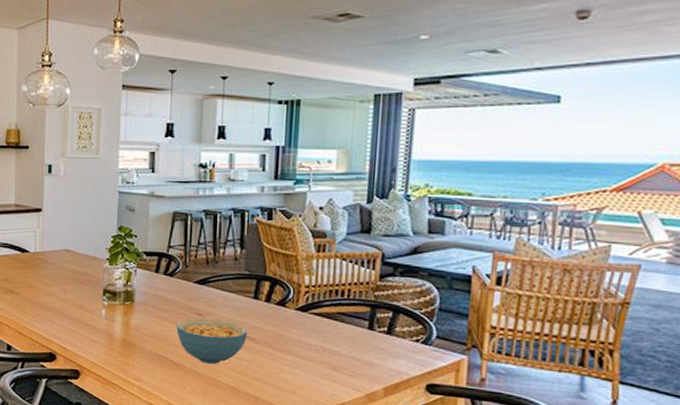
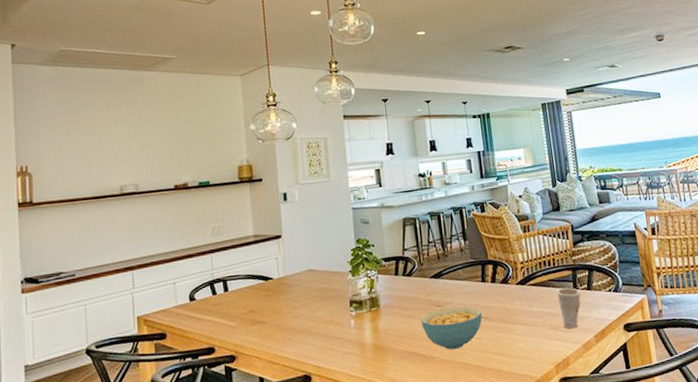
cup: none [345,325,377,374] -> present [556,287,581,329]

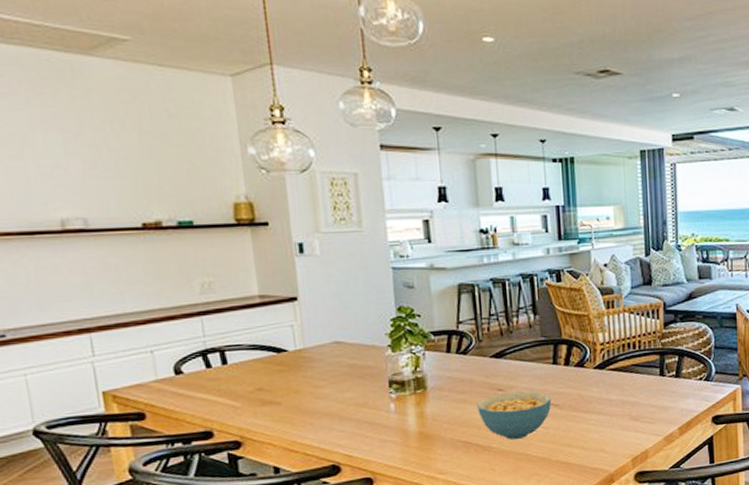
cup: present [556,287,581,329] -> none [640,373,668,420]

